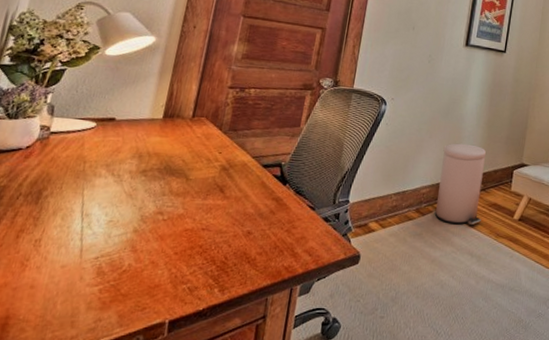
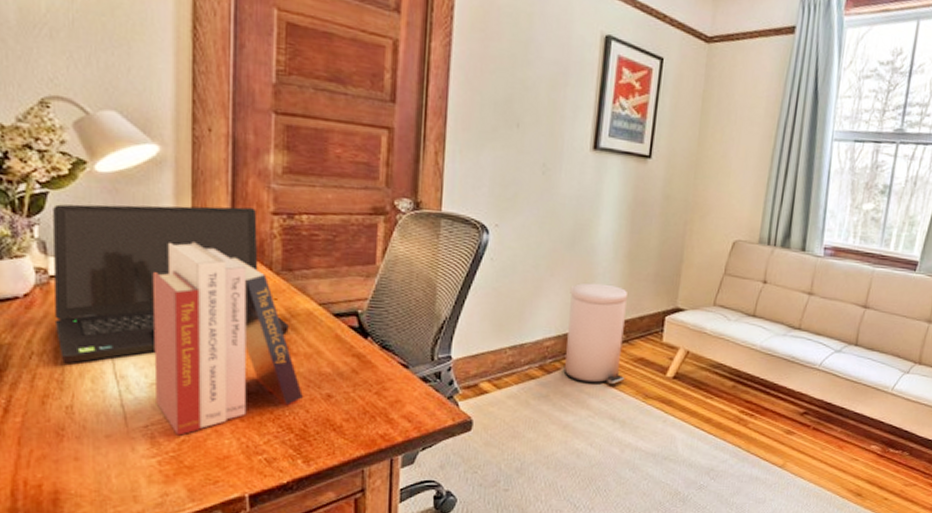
laptop: none [42,78,227,204] -> present [53,204,289,364]
books: none [109,107,229,266] -> present [152,242,303,436]

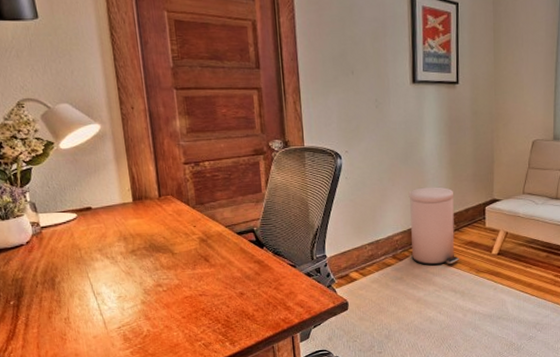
laptop: present [53,204,289,364] -> none [36,161,207,289]
books: present [152,242,303,436] -> none [108,191,223,332]

